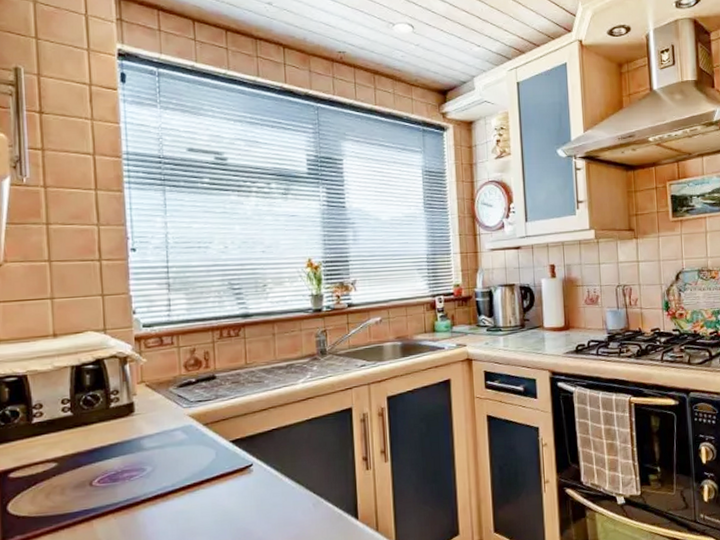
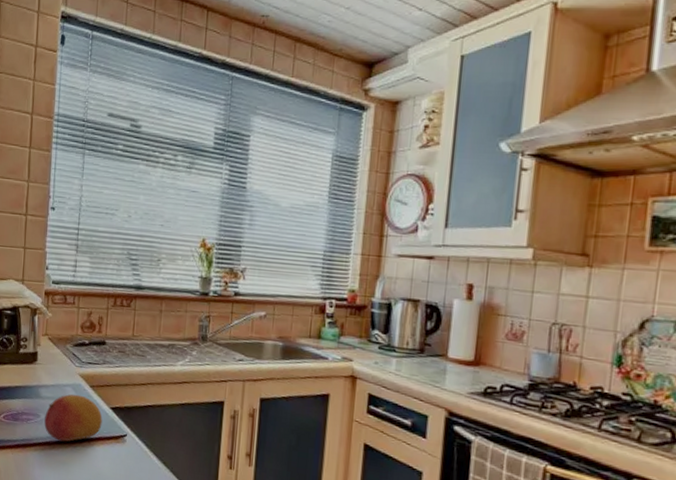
fruit: none [152,436,223,490] -> present [44,394,102,442]

